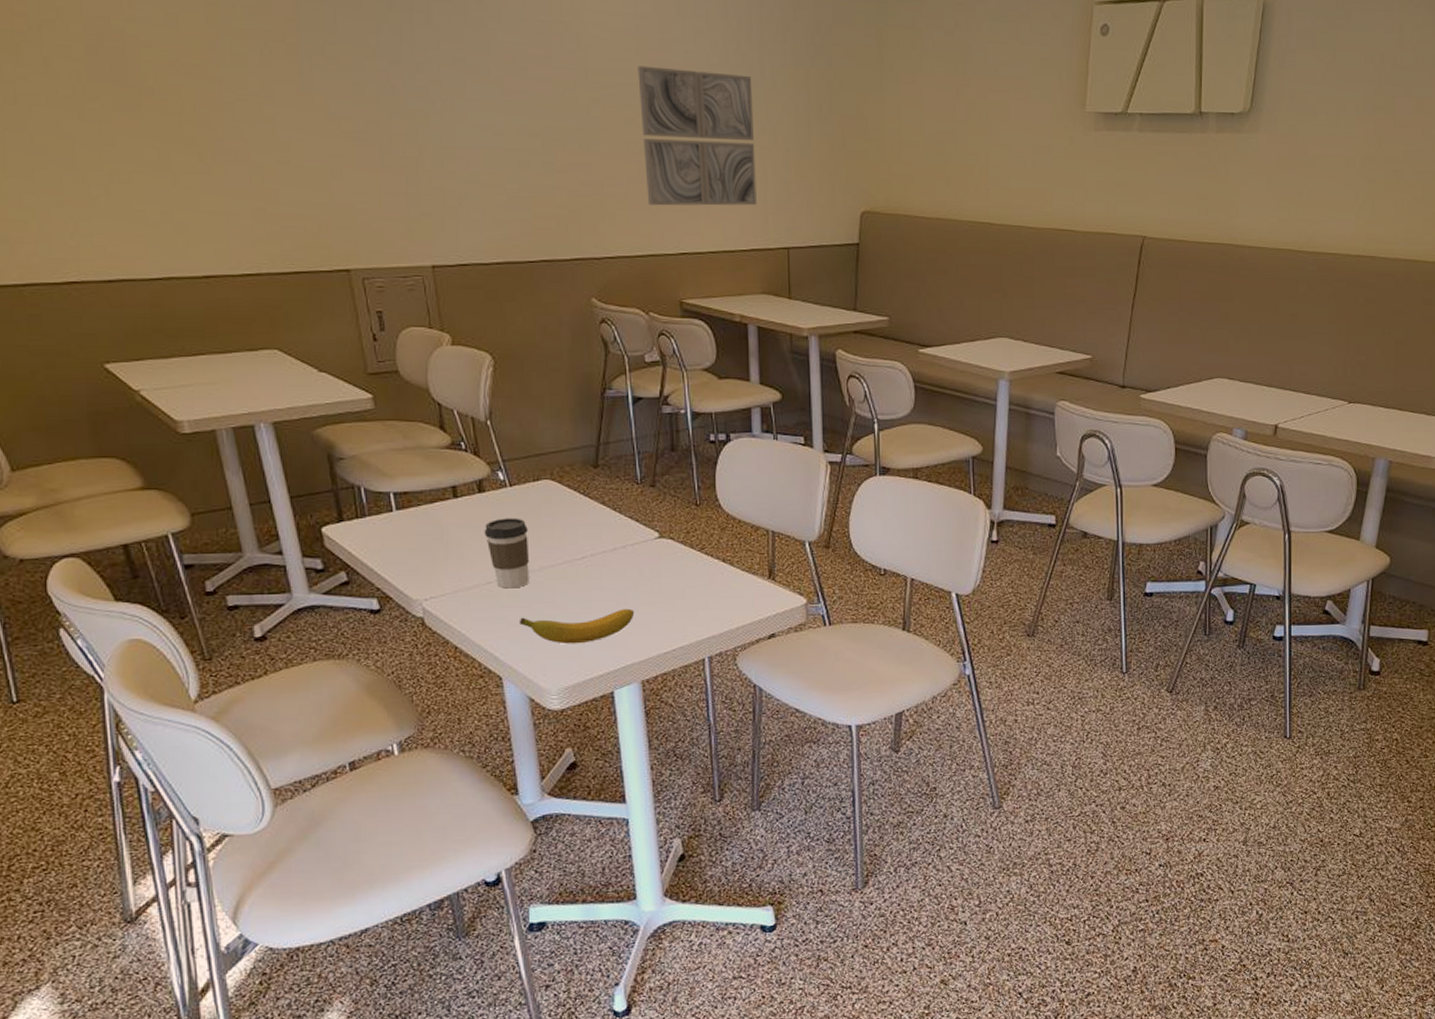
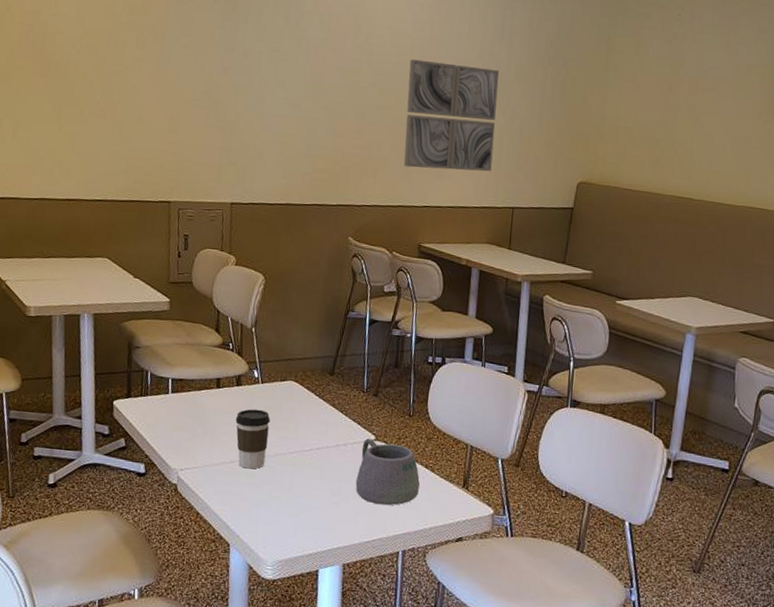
banana: present [518,608,635,644] -> none [250,494,346,524]
mug: none [643,537,719,610] -> present [355,439,420,506]

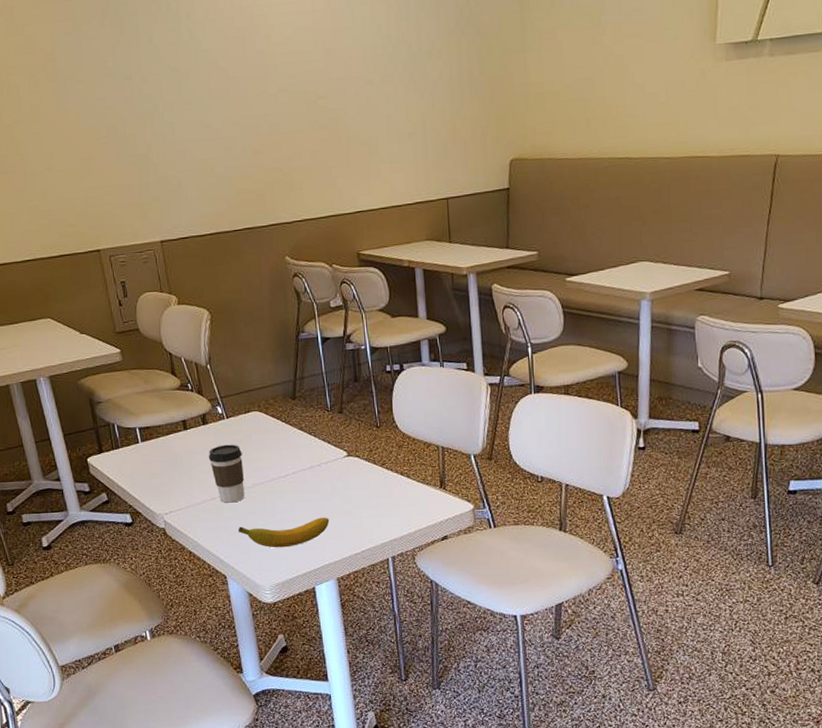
banana: none [250,494,346,524] -> present [238,517,330,548]
mug: present [355,439,420,506] -> none [335,455,398,517]
wall art: present [403,59,500,172] -> none [315,51,419,174]

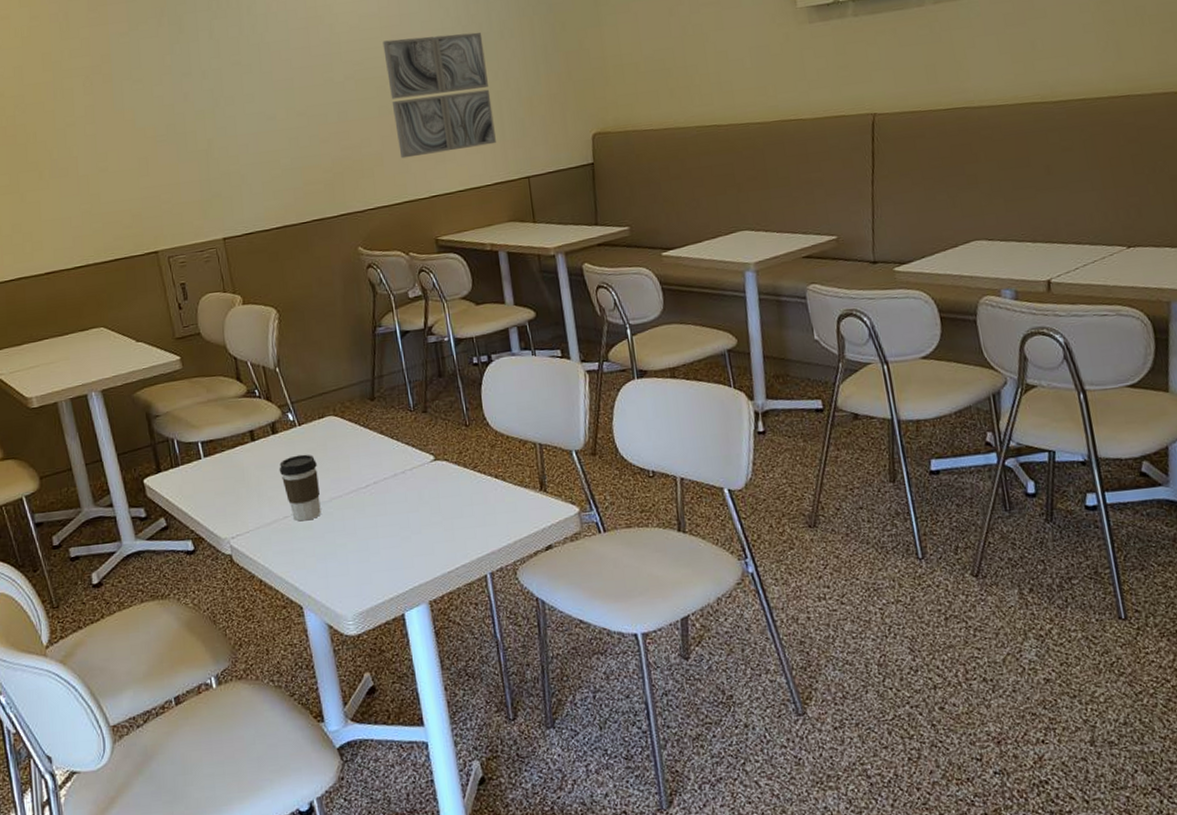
banana: present [238,517,330,548] -> none [314,531,418,571]
wall art: none [315,51,419,174] -> present [382,32,496,159]

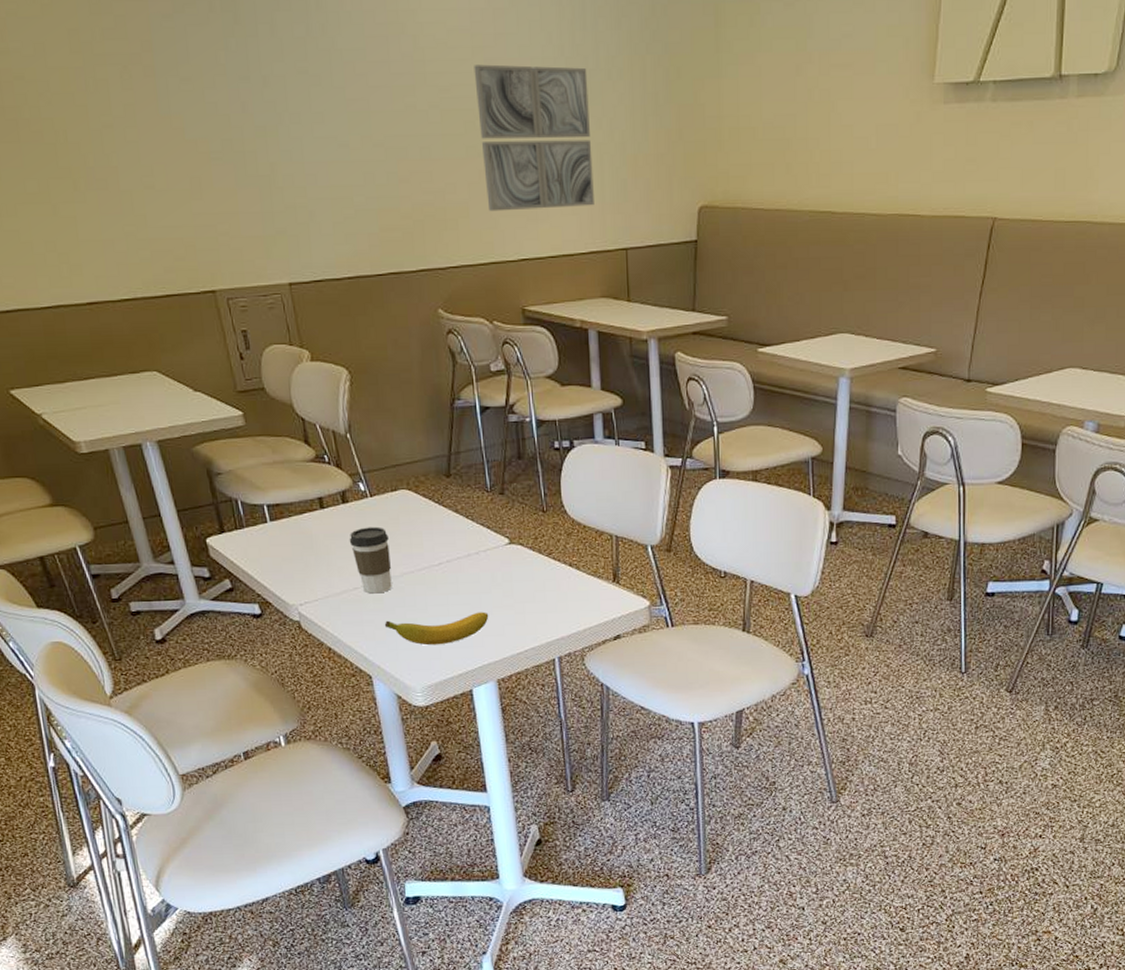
banana: none [314,531,418,571] -> present [384,611,489,646]

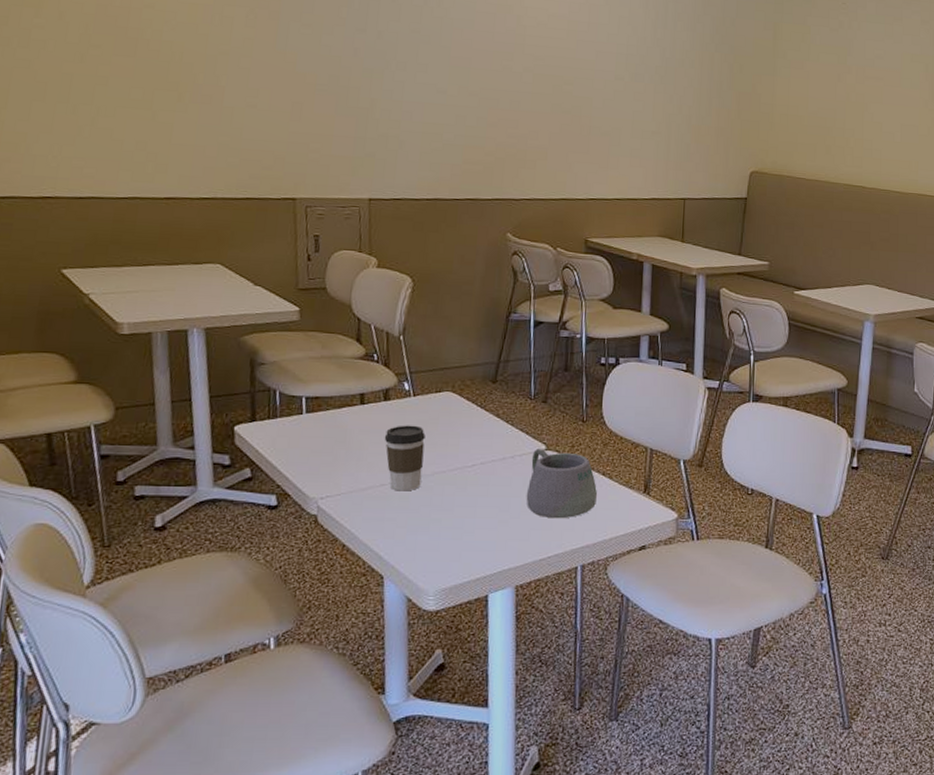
banana: present [384,611,489,646] -> none [406,515,516,547]
wall art: present [474,64,594,212] -> none [565,43,664,162]
mug: none [496,543,566,613] -> present [526,449,597,519]

